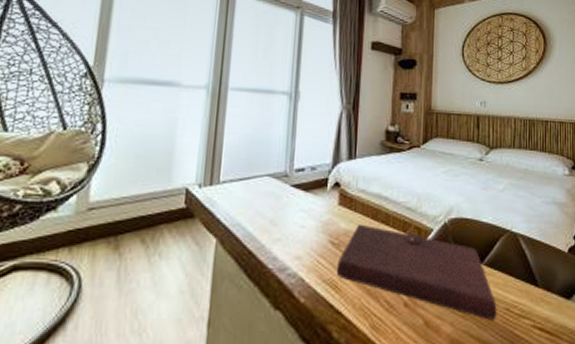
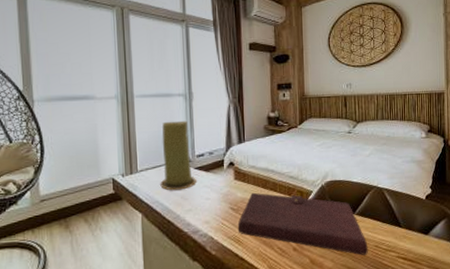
candle: none [245,123,291,212] -> present [160,120,196,191]

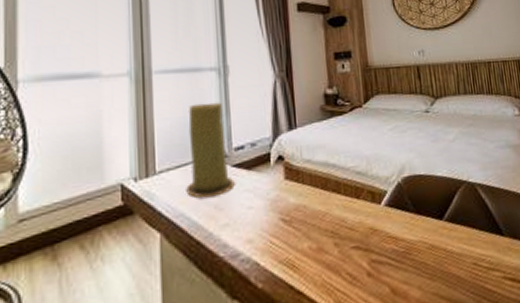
notebook: present [237,192,368,255] -> none [291,195,465,278]

